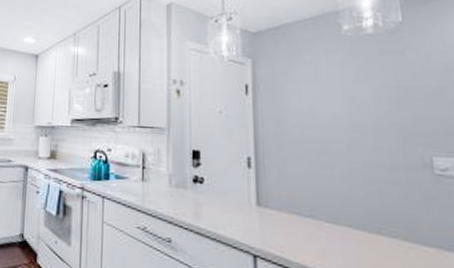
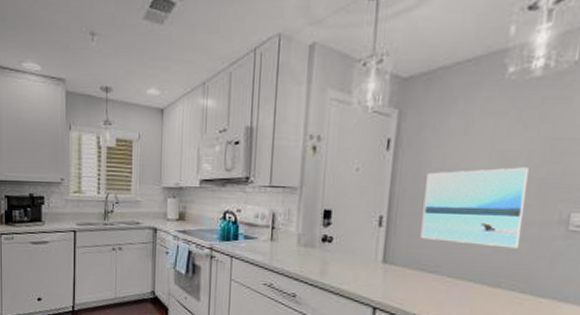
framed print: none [287,112,391,193] -> present [420,167,530,249]

